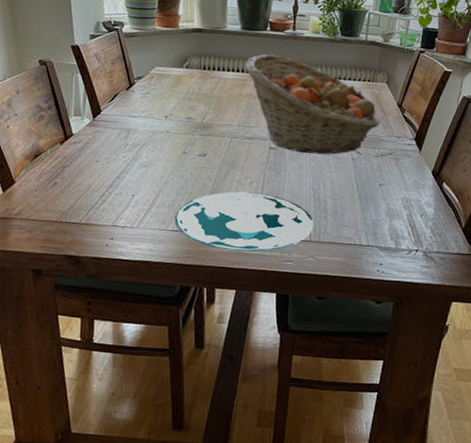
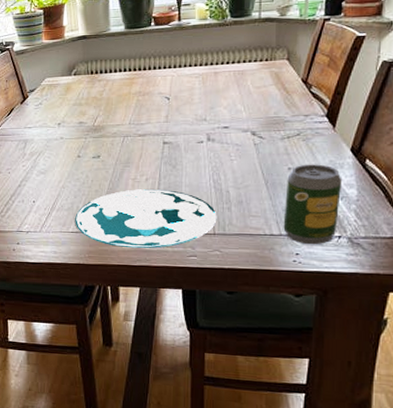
fruit basket: present [245,54,381,155] -> none [132,49,283,145]
soda can: none [371,182,423,257] -> present [283,164,343,245]

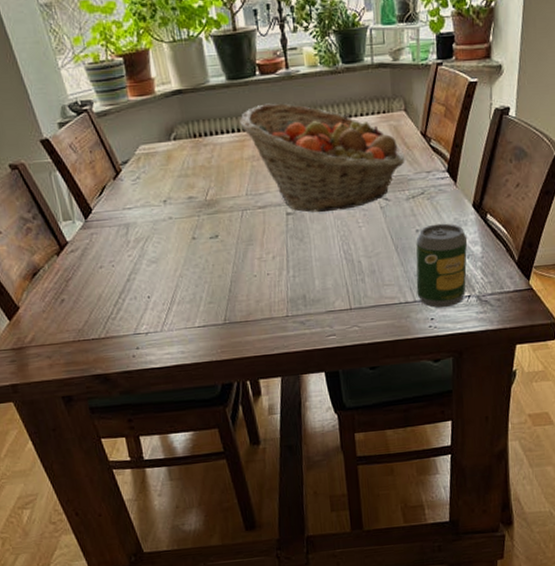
plate: present [75,189,217,249] -> none [199,266,352,337]
fruit basket: none [132,49,283,145] -> present [240,103,405,213]

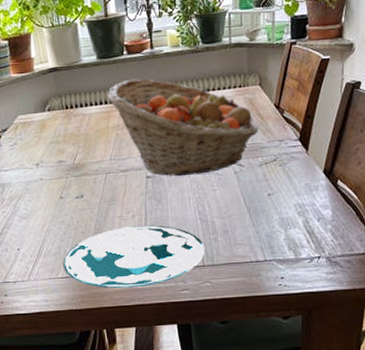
plate: none [199,266,352,337] -> present [63,225,205,289]
soda can: present [416,223,468,308] -> none [267,188,318,268]

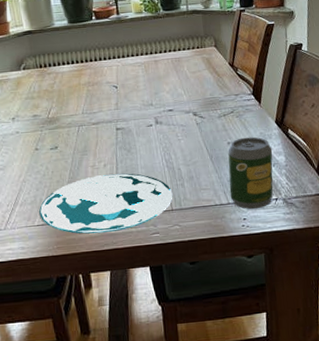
fruit basket: present [107,79,259,177] -> none [78,41,217,128]
soda can: none [267,188,318,268] -> present [228,137,273,210]

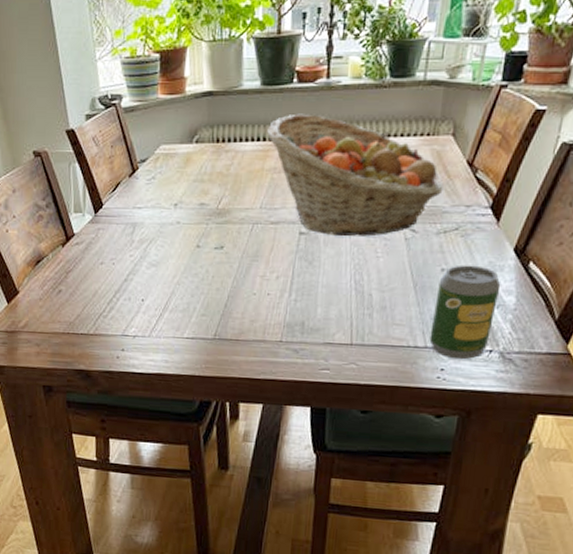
plate: present [39,173,173,234] -> none [191,288,356,360]
fruit basket: none [78,41,217,128] -> present [267,113,444,237]

